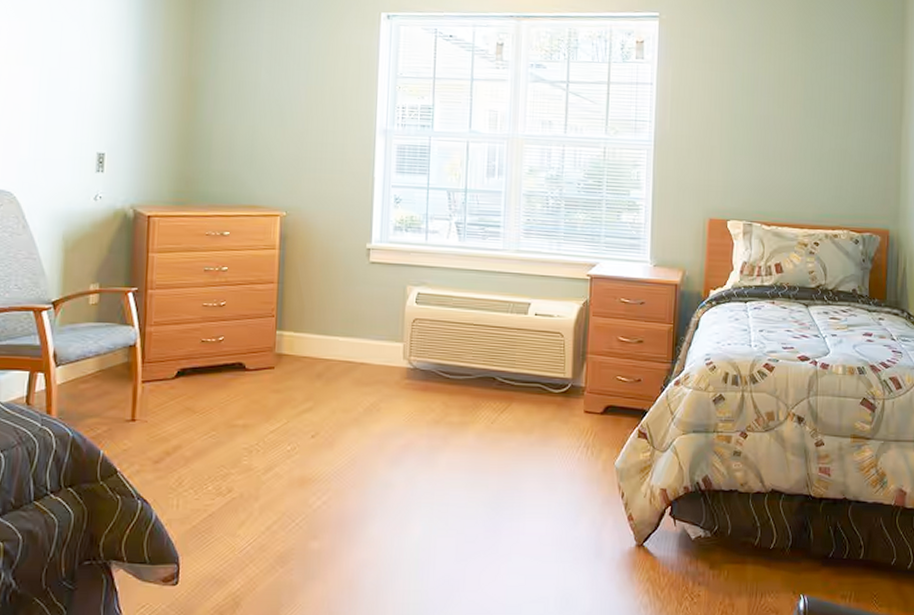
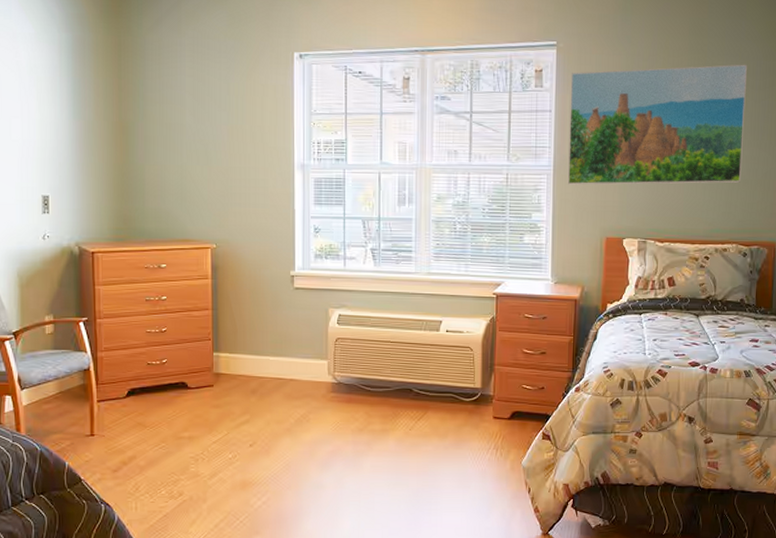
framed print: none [668,43,858,166] -> present [567,64,748,185]

